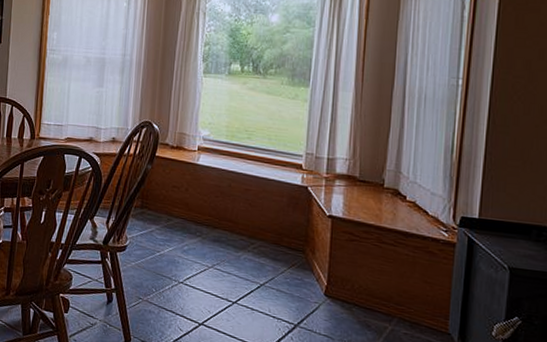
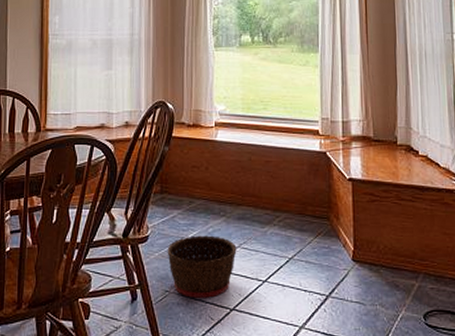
basket: none [143,251,210,311] -> present [167,235,237,298]

